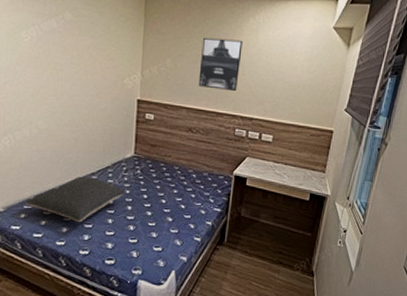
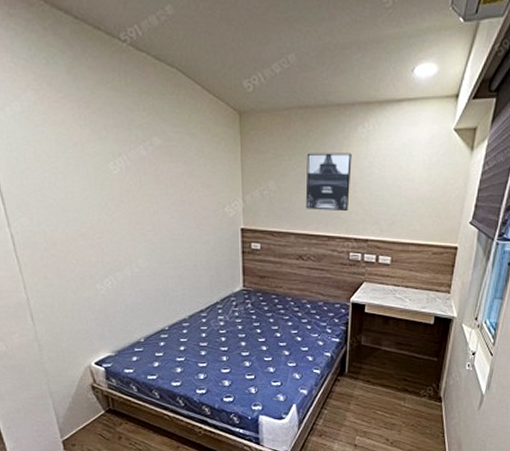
pillow: present [25,177,126,223] -> none [136,315,238,362]

